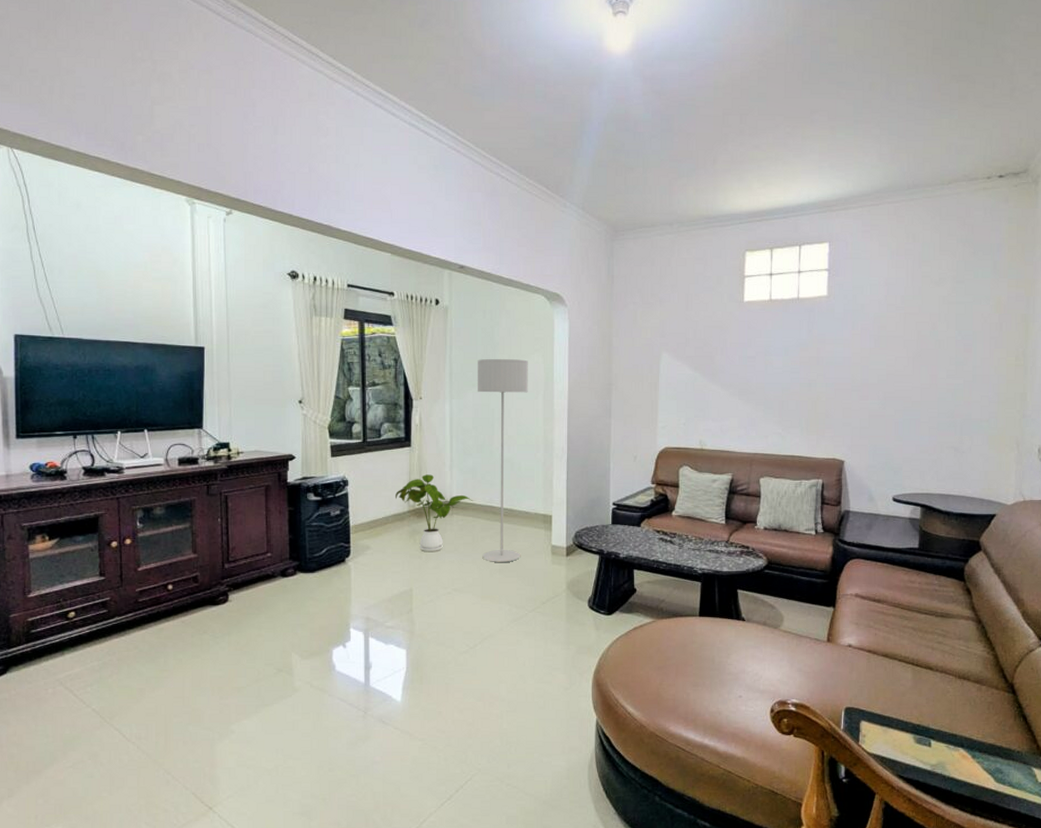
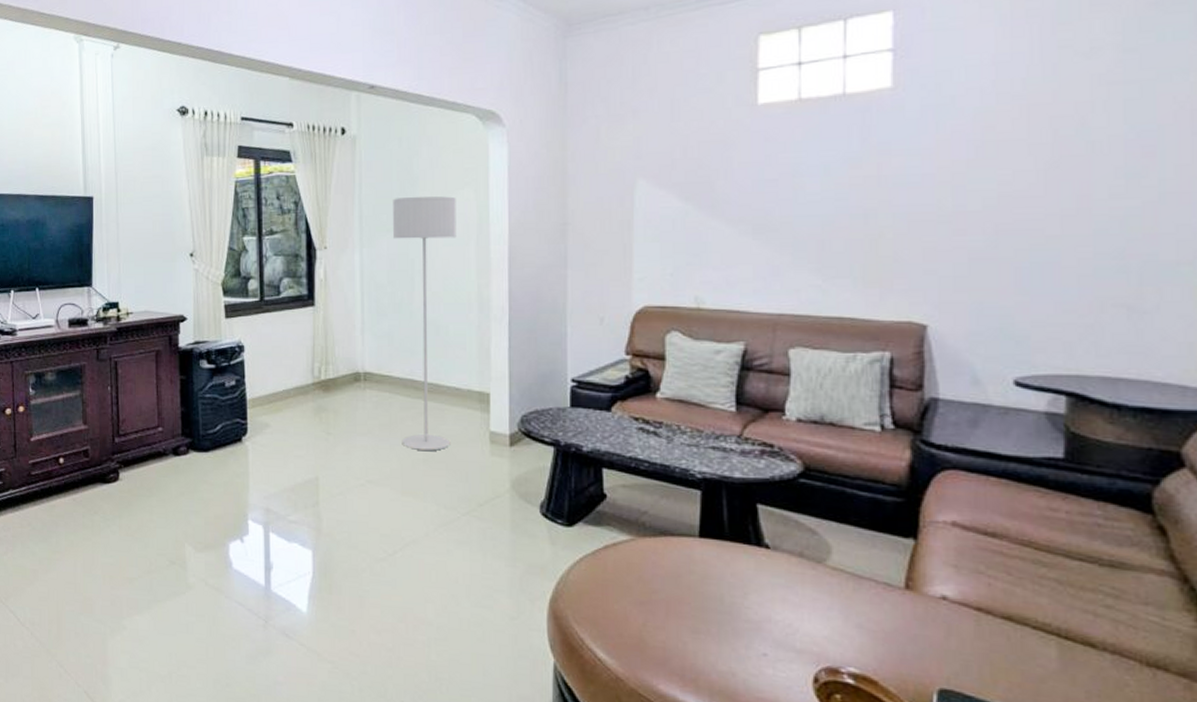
house plant: present [396,474,473,552] -> none [298,339,390,434]

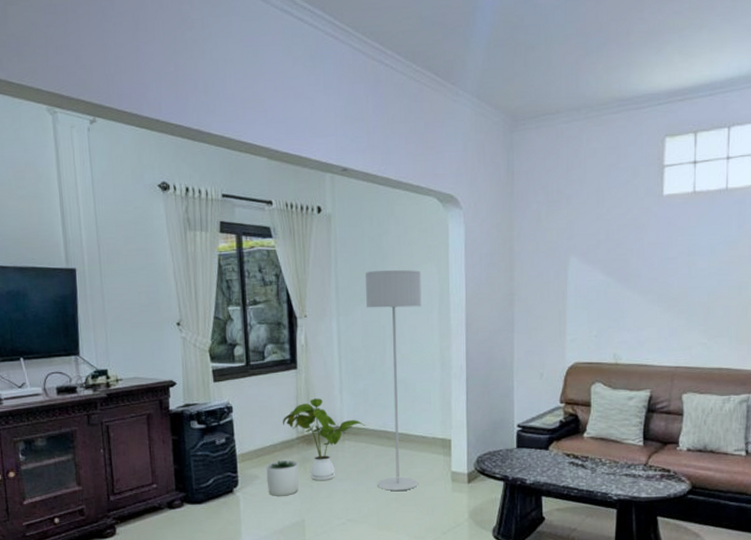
planter: none [278,407,314,449] -> present [266,460,299,496]
house plant: none [298,339,390,434] -> present [283,398,366,481]

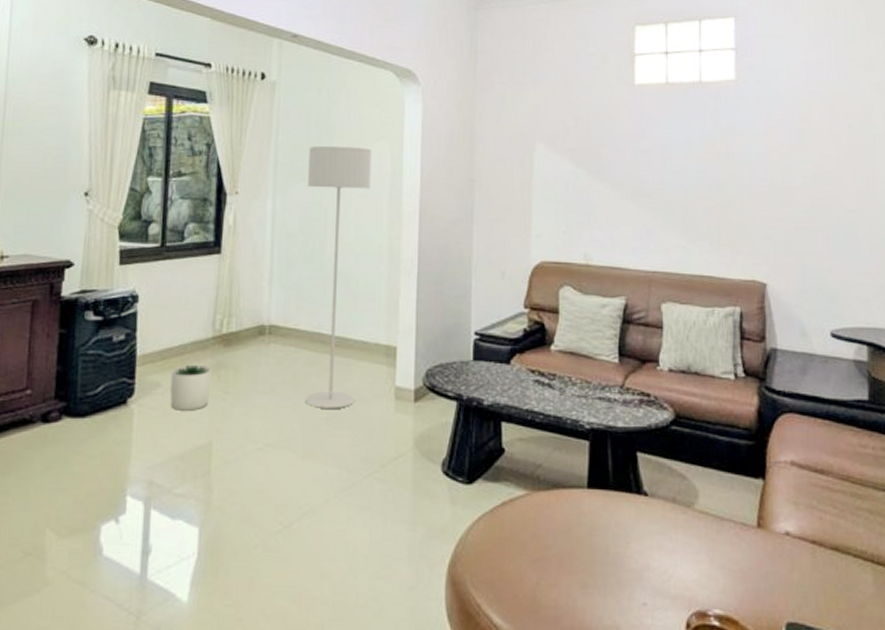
house plant: present [283,398,366,481] -> none [197,290,297,393]

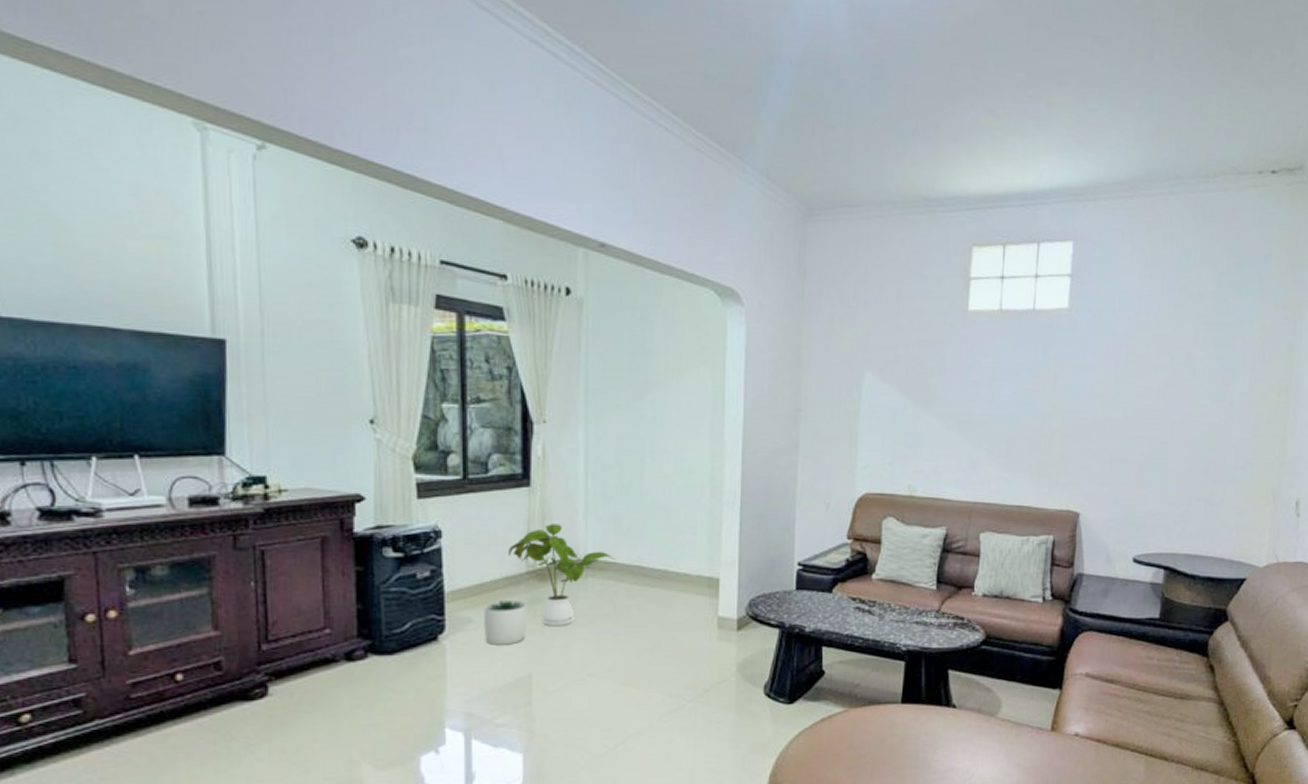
house plant: none [197,290,297,393] -> present [509,524,615,627]
floor lamp: present [305,145,372,410] -> none [623,371,691,640]

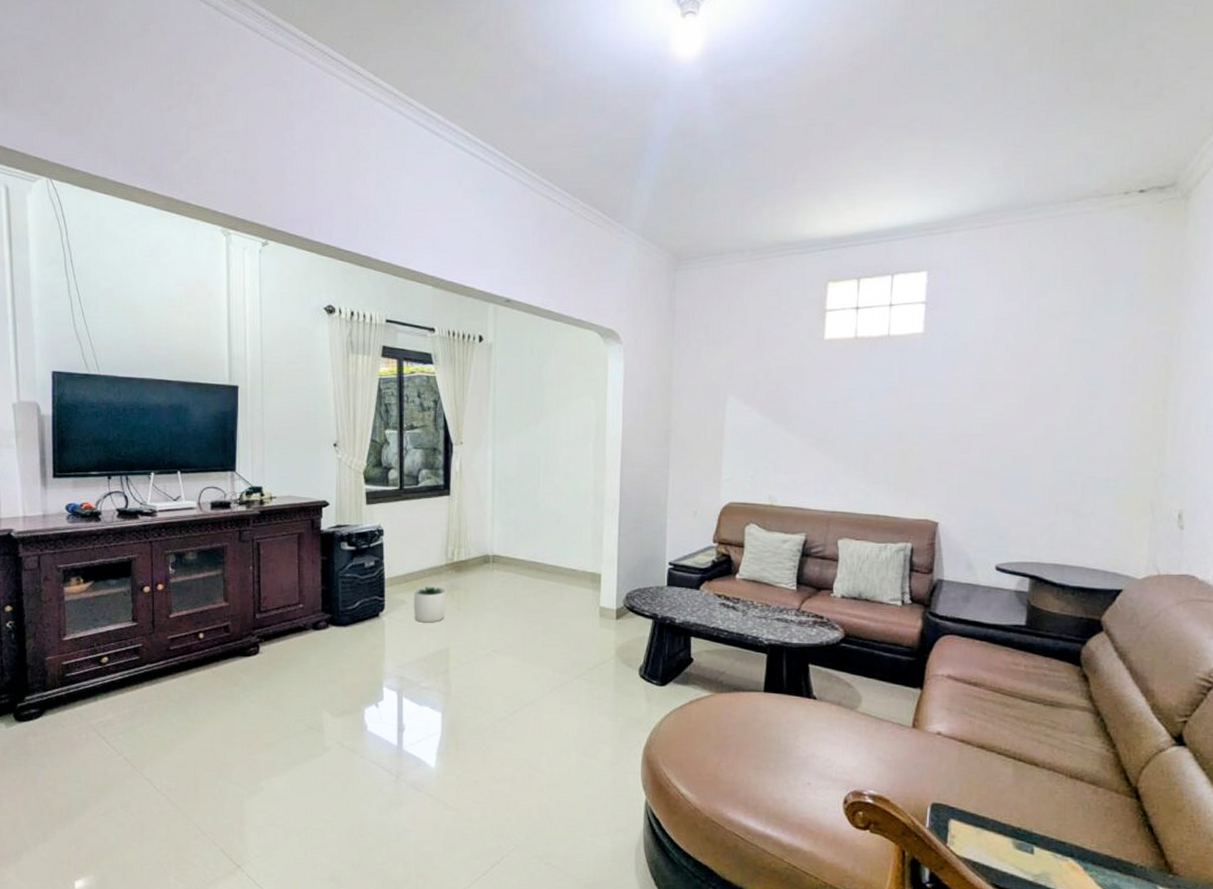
house plant: present [509,524,615,627] -> none [433,526,516,610]

